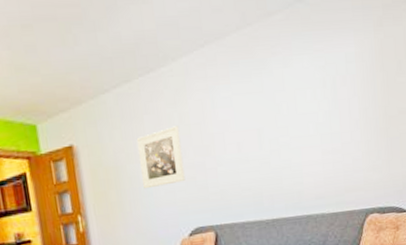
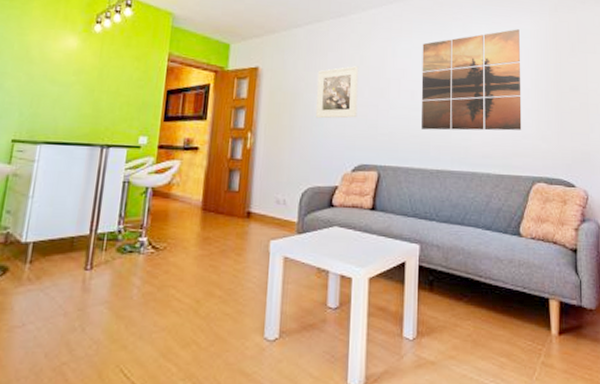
wall art: none [242,54,352,181] -> present [421,29,522,131]

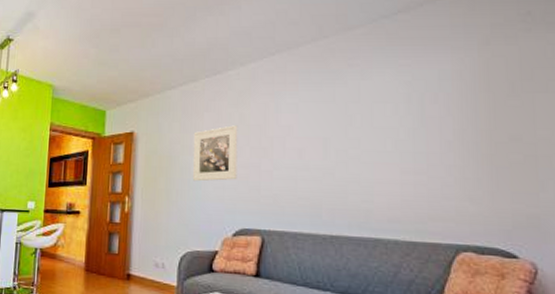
wall art: present [421,29,522,131] -> none [310,71,441,192]

